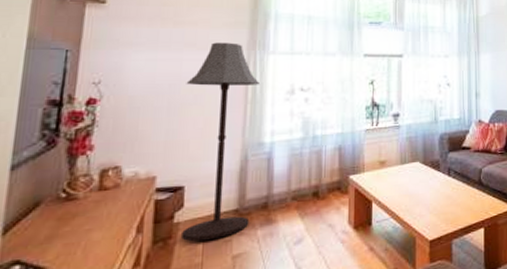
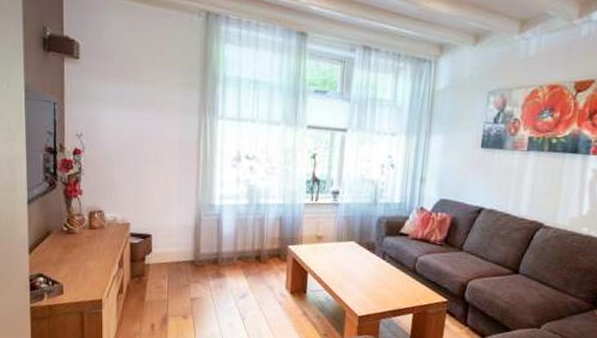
floor lamp: present [181,42,259,242] -> none [148,103,210,283]

